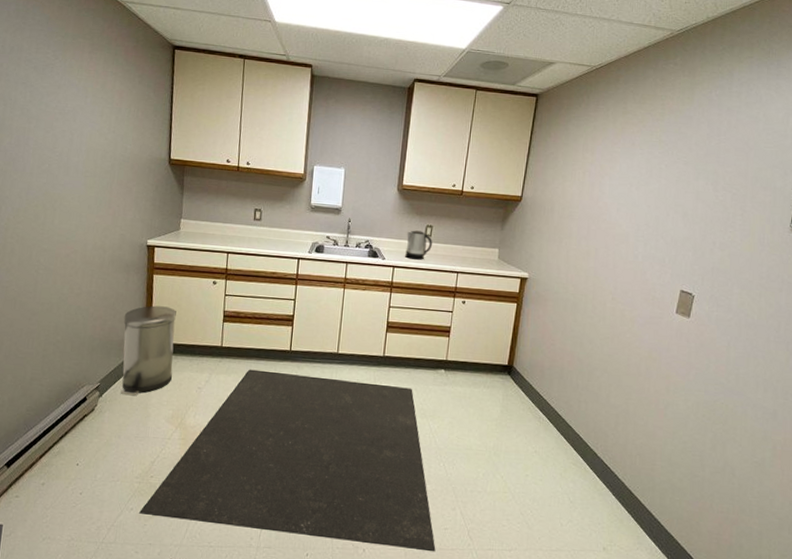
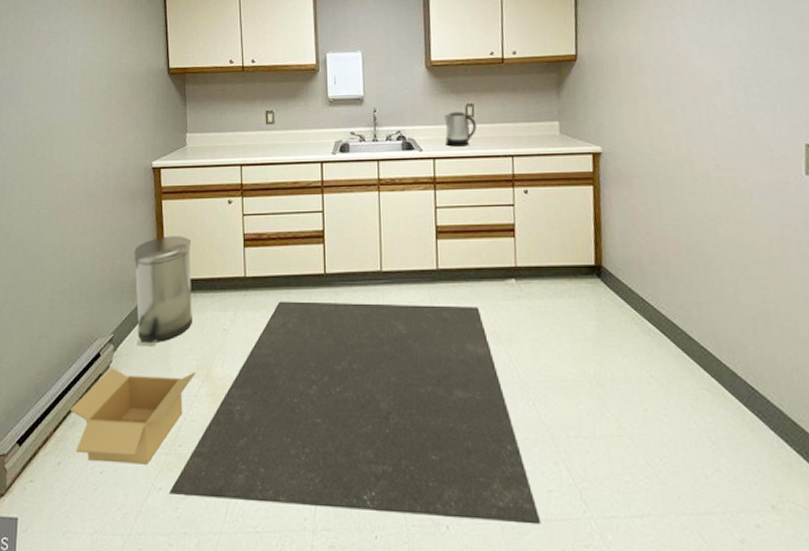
cardboard box: none [55,411,172,490] -> present [69,368,197,465]

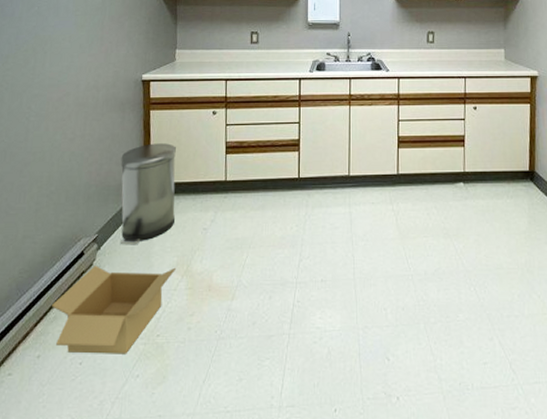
floor mat: present [169,301,541,523] -> none [146,202,477,391]
kettle: present [444,111,476,147] -> none [409,38,436,68]

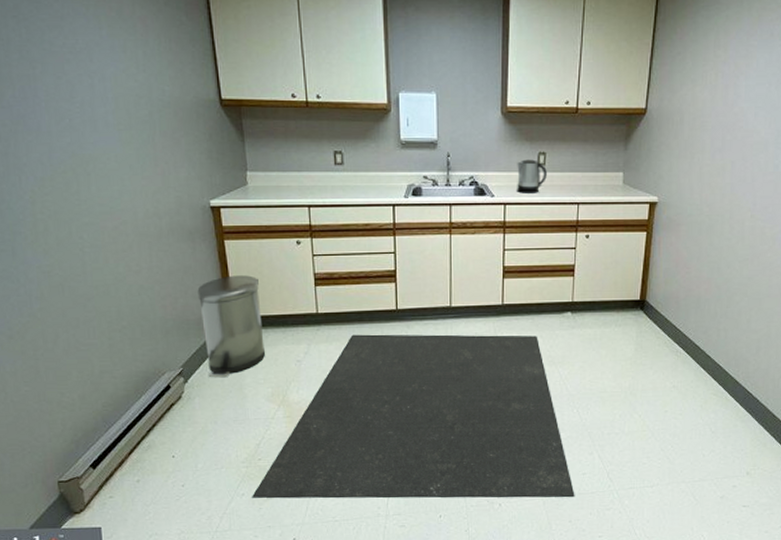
cardboard box: present [51,266,177,354] -> none [143,398,272,477]
floor mat: none [146,202,477,391] -> present [252,334,575,498]
kettle: none [409,38,436,68] -> present [517,159,547,193]

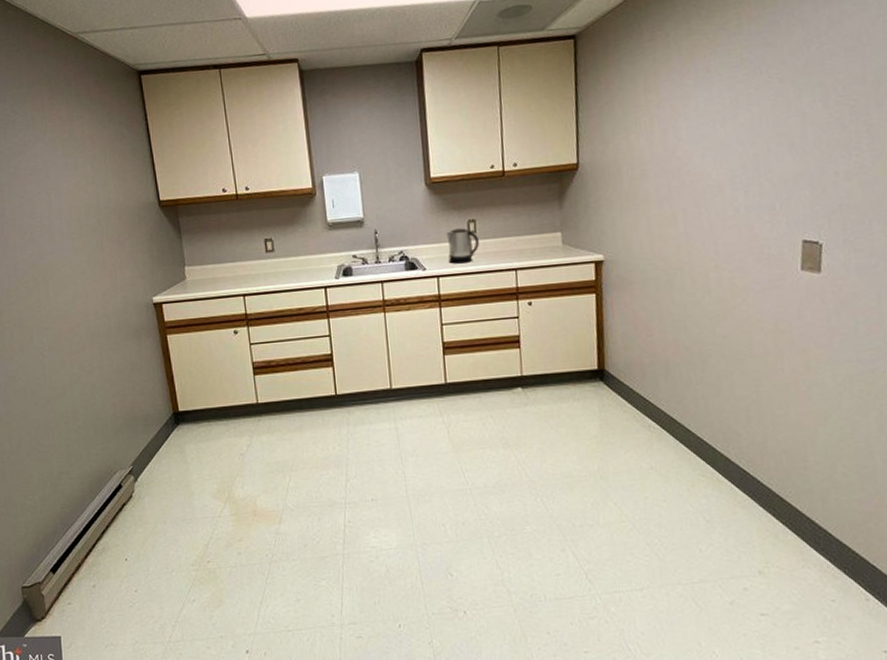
pedal bin: present [197,275,265,377] -> none [144,368,209,474]
floor mat: present [252,334,575,498] -> none [203,415,550,605]

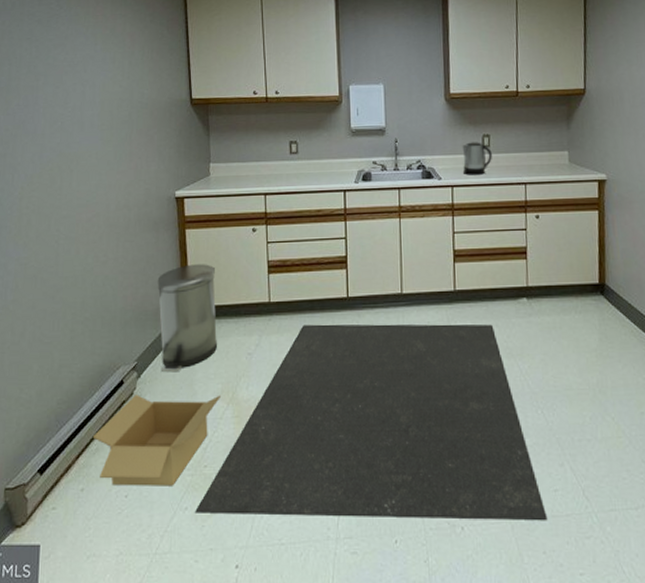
cardboard box: none [98,494,218,582] -> present [92,395,222,486]
pedal bin: none [144,368,209,474] -> present [157,264,217,371]
floor mat: none [203,415,550,605] -> present [195,324,548,520]

